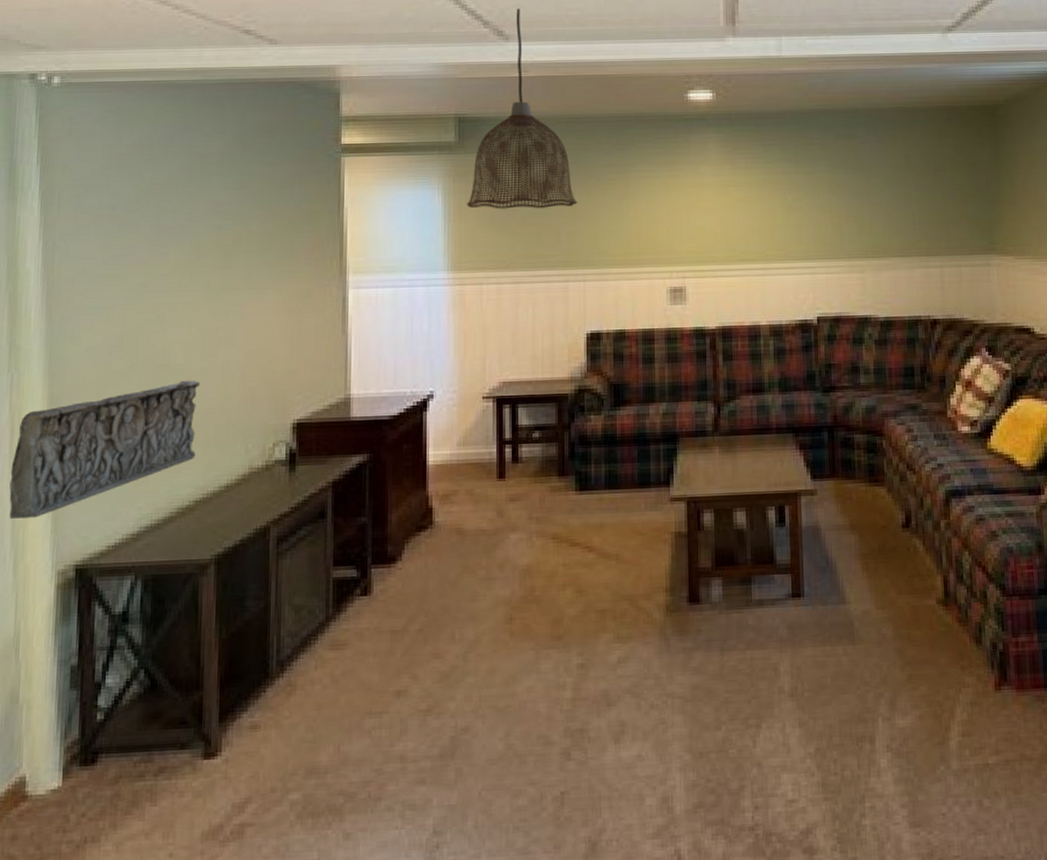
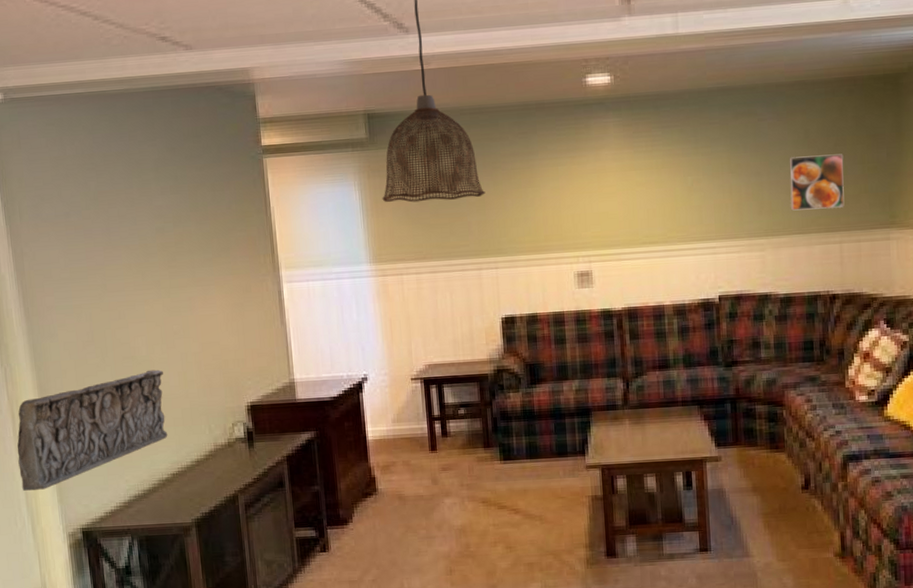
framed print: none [890,179,945,233] -> present [789,154,845,211]

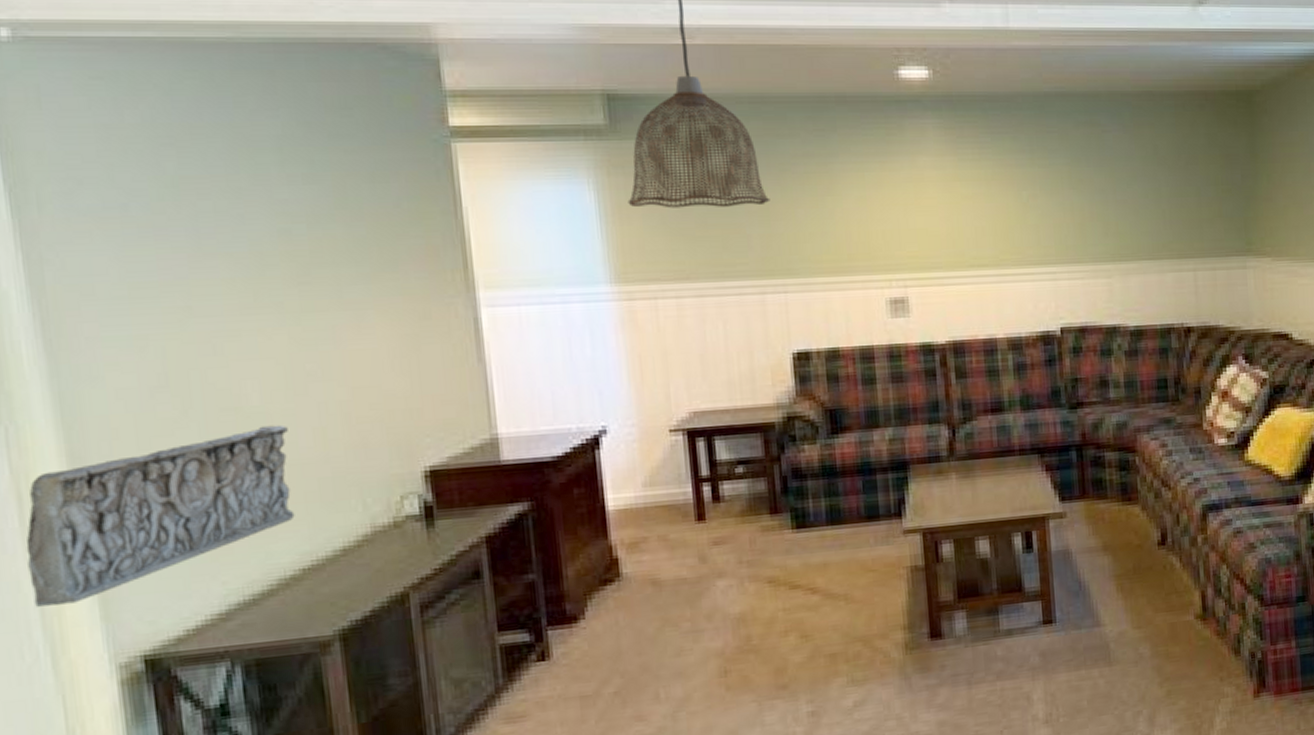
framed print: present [789,154,845,211] -> none [1137,173,1198,234]

